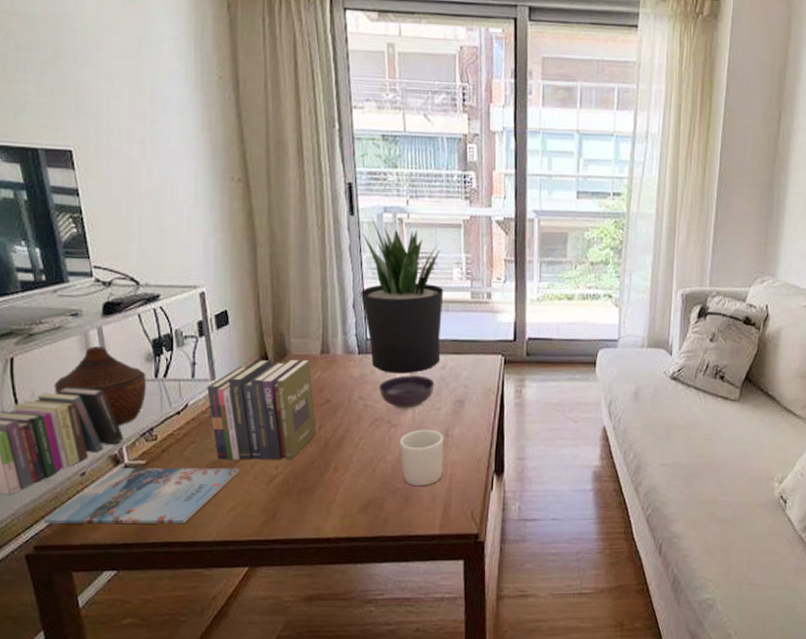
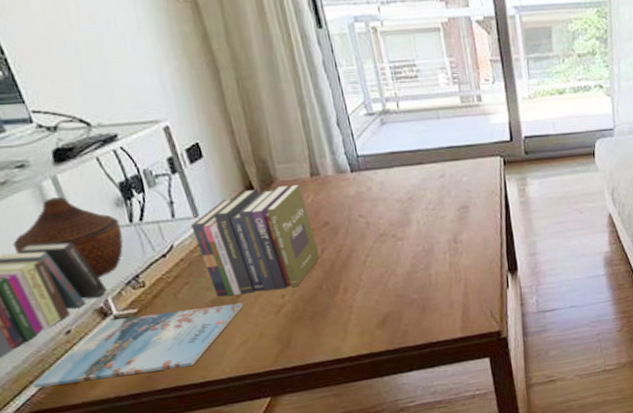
planter: present [360,219,444,374] -> none [335,30,438,188]
bowl: present [378,374,435,410] -> none [377,185,436,222]
mug: present [399,429,444,487] -> none [407,238,458,296]

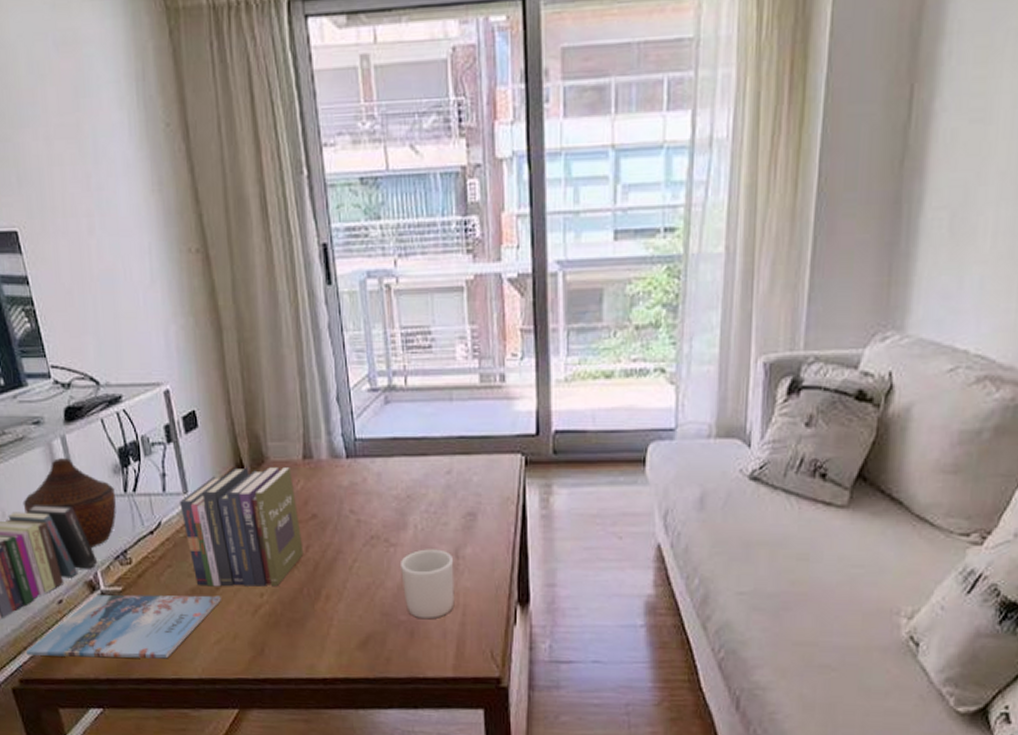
mug: none [407,238,458,296] -> present [399,549,455,620]

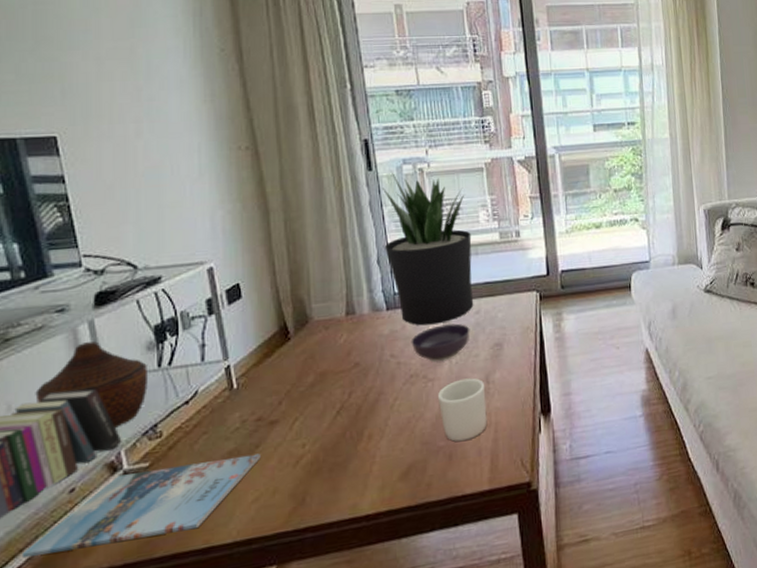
books: present [180,467,304,587] -> none [220,324,347,447]
planter: none [343,287,446,481] -> present [383,172,474,326]
bowl: none [372,481,439,526] -> present [411,323,470,362]

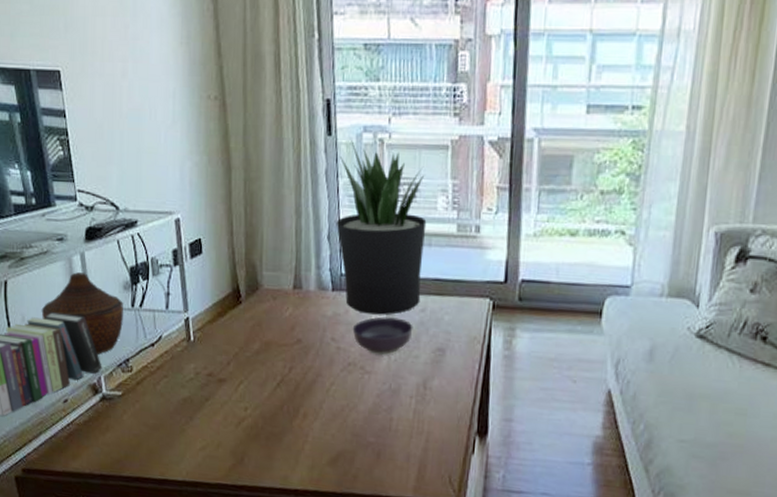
magazine: present [21,453,261,557] -> none [30,397,209,461]
mug: present [437,378,488,442] -> none [372,378,422,443]

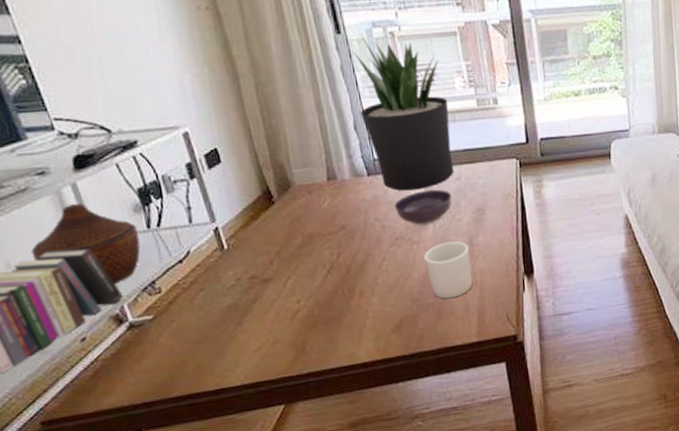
mug: none [372,378,422,443] -> present [423,241,473,299]

